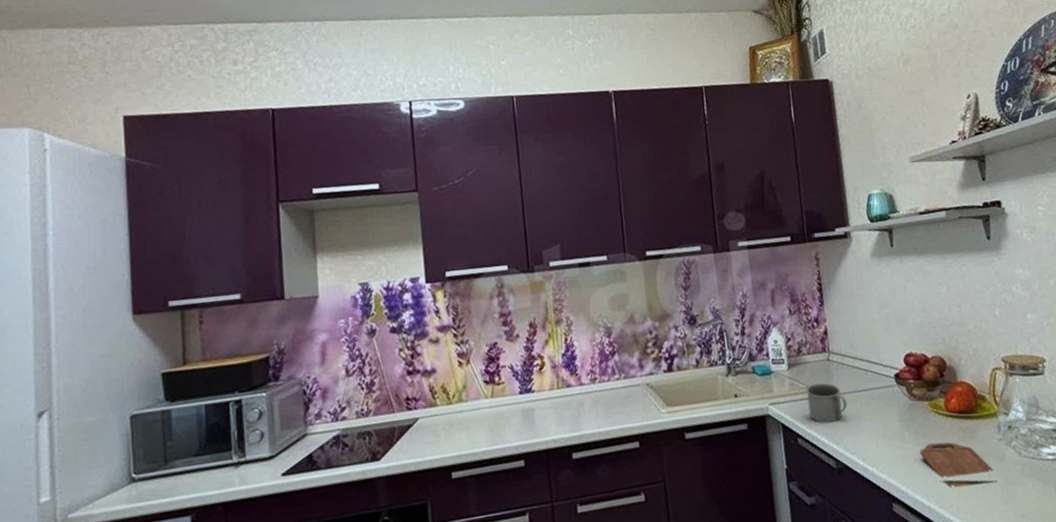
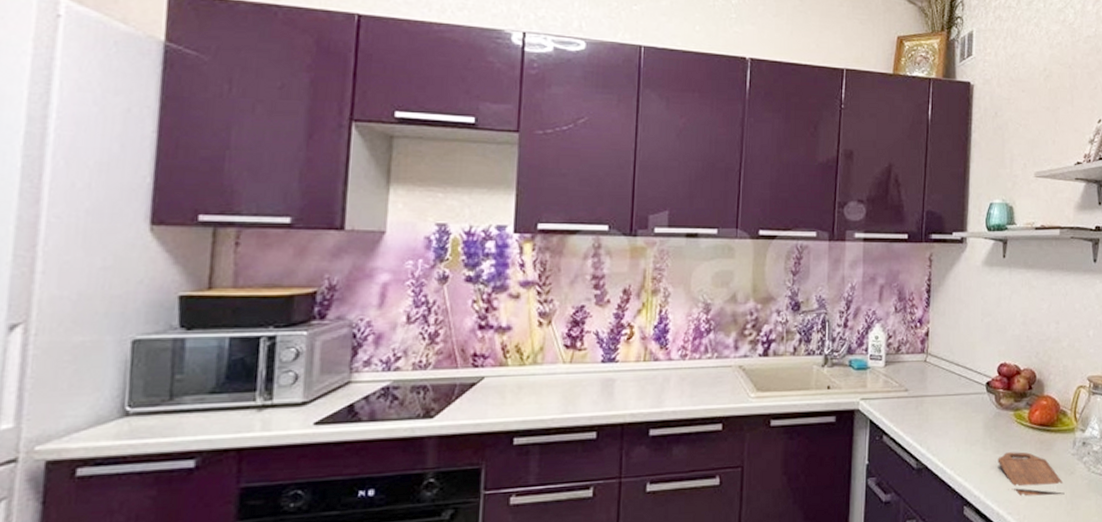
mug: present [806,382,848,423] -> none [898,383,937,423]

